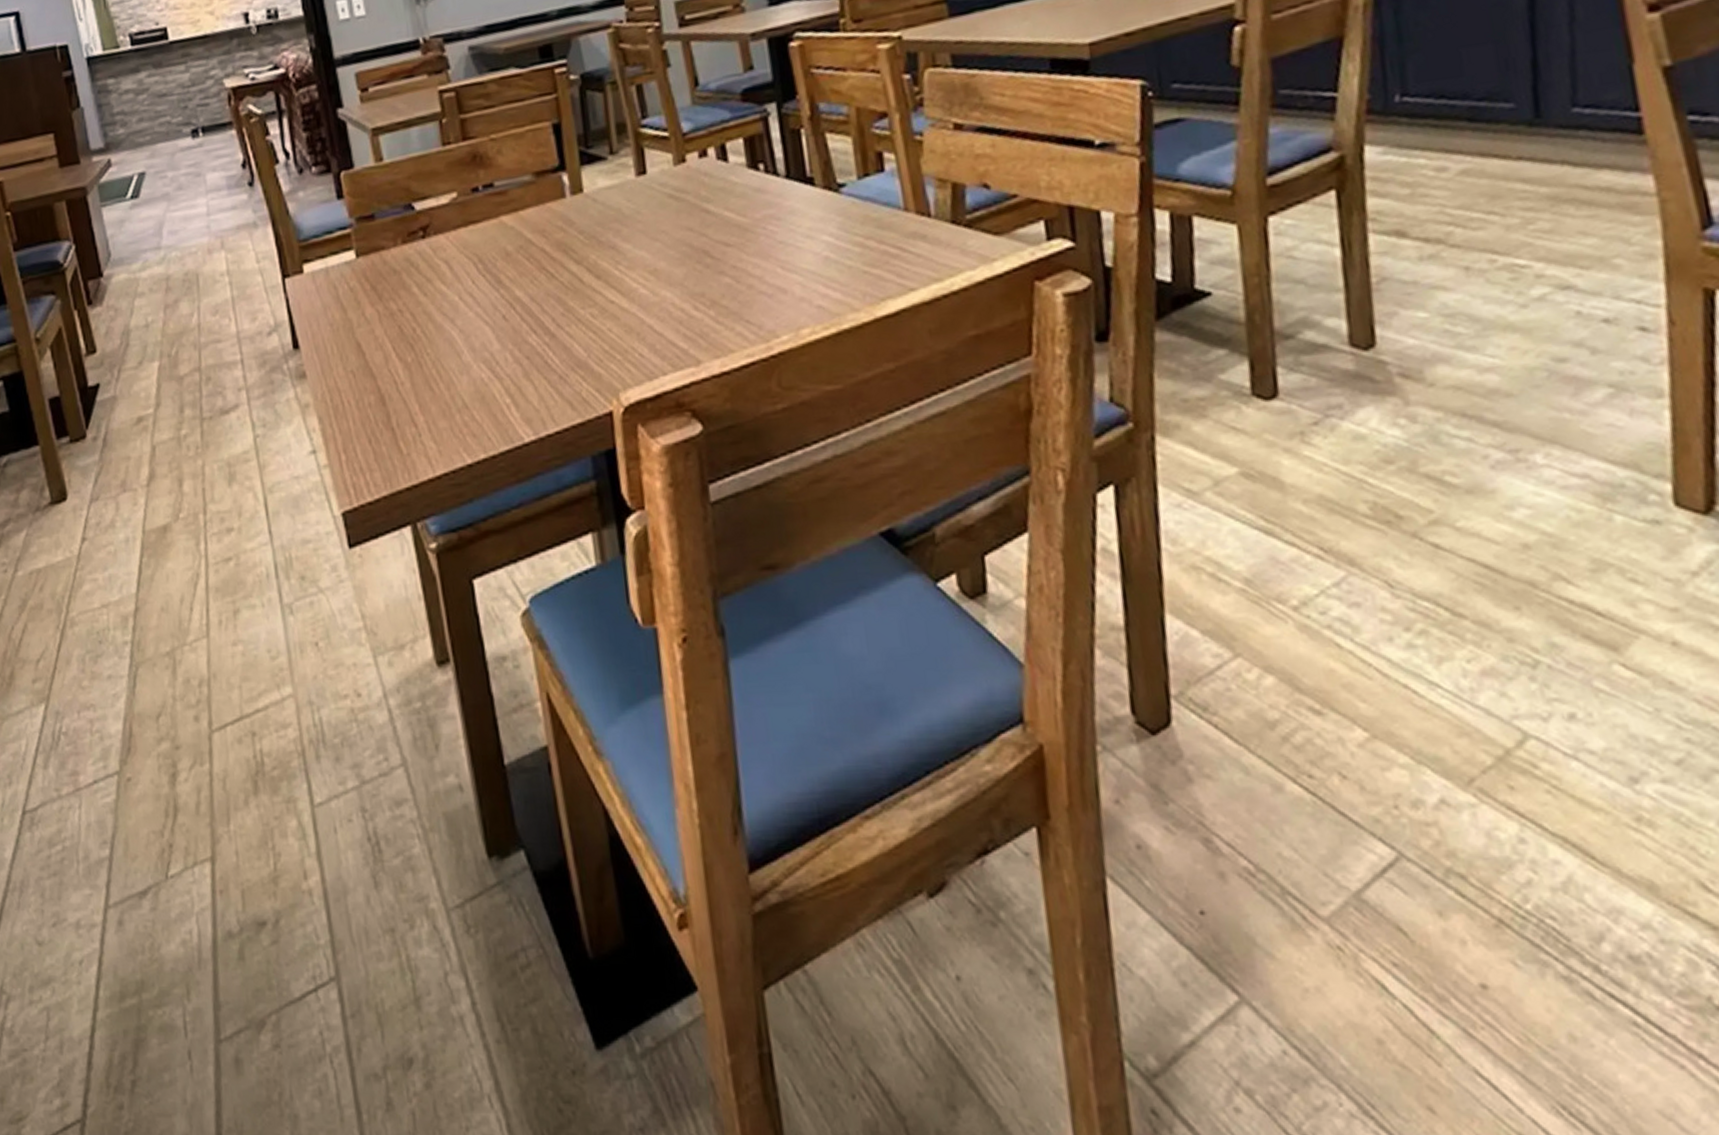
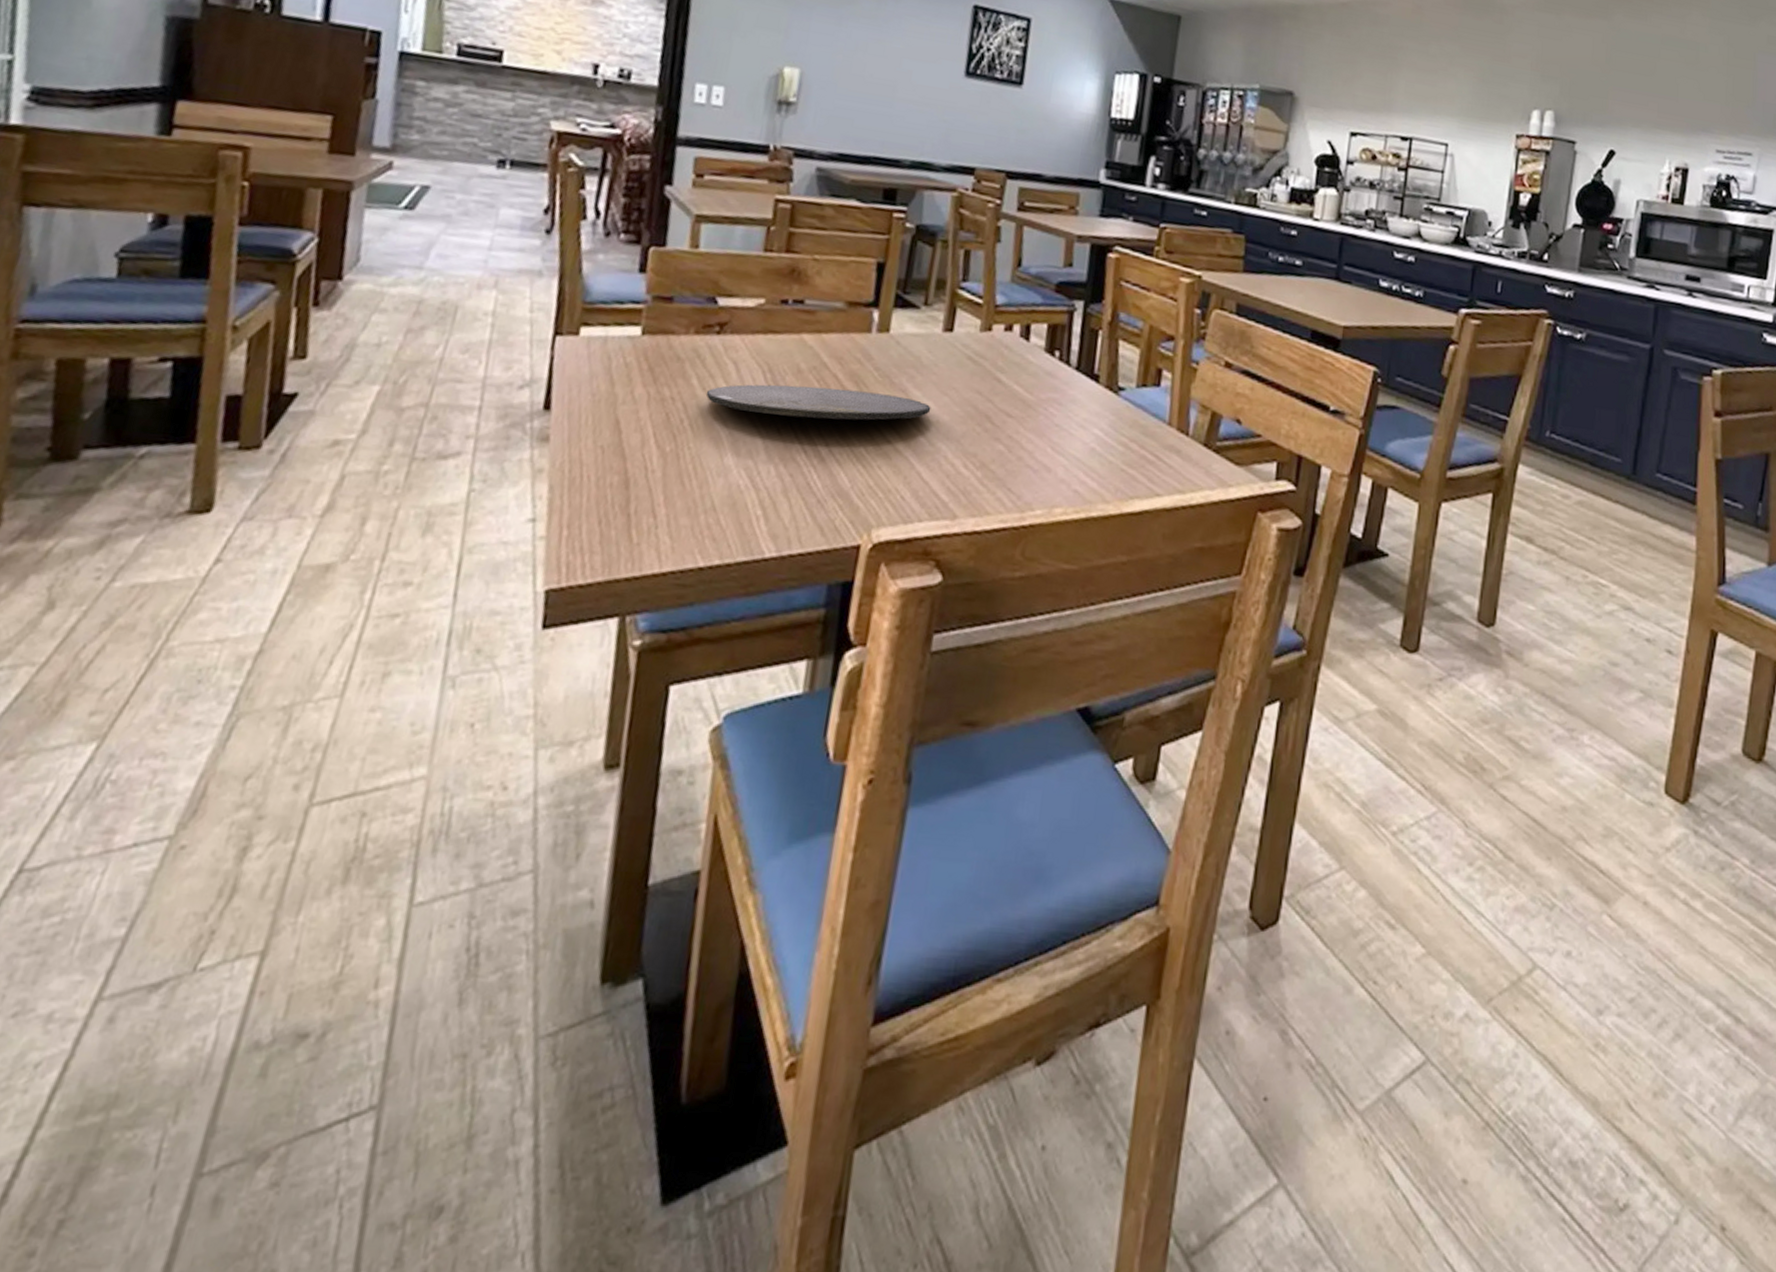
plate: none [428,253,646,307] -> present [705,384,931,420]

